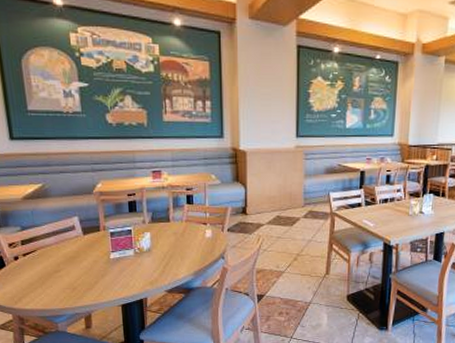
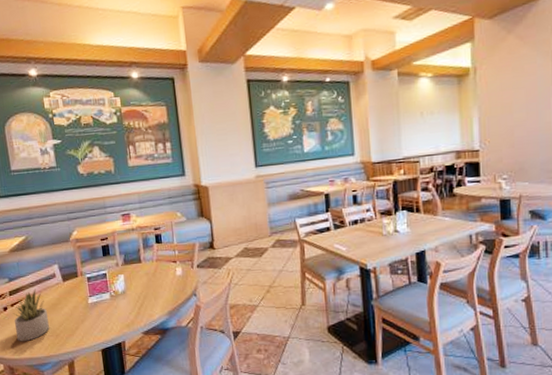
succulent plant: none [24,239,66,292] -> present [12,288,49,341]

